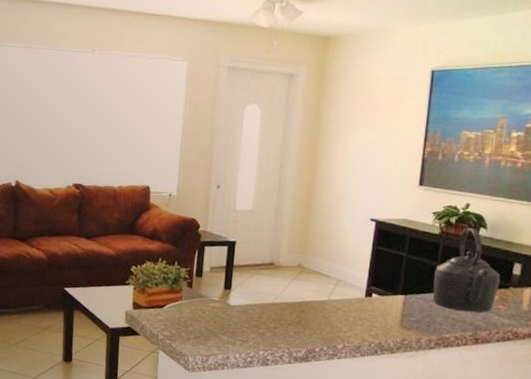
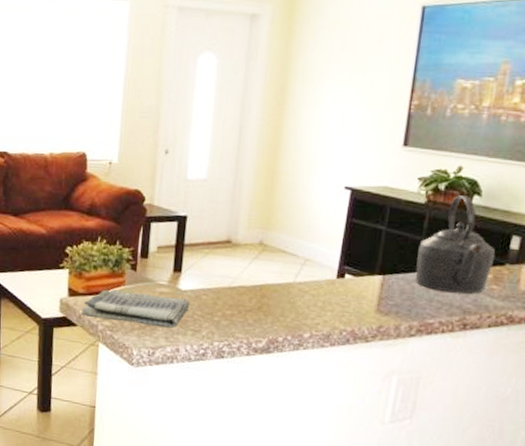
dish towel: none [144,303,239,339] -> present [81,288,190,328]

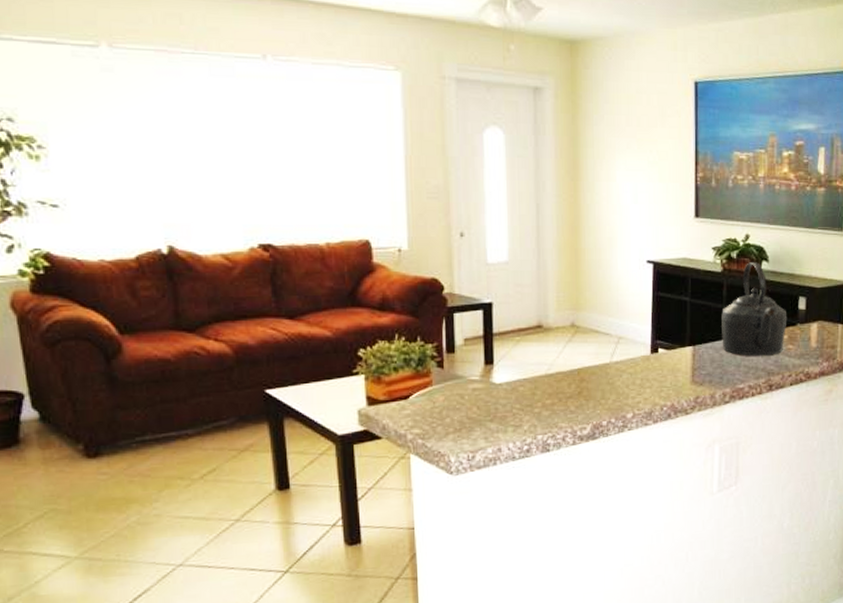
dish towel: present [81,288,190,328] -> none [385,391,507,428]

